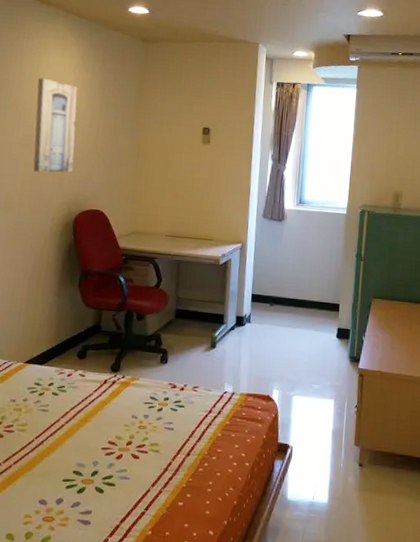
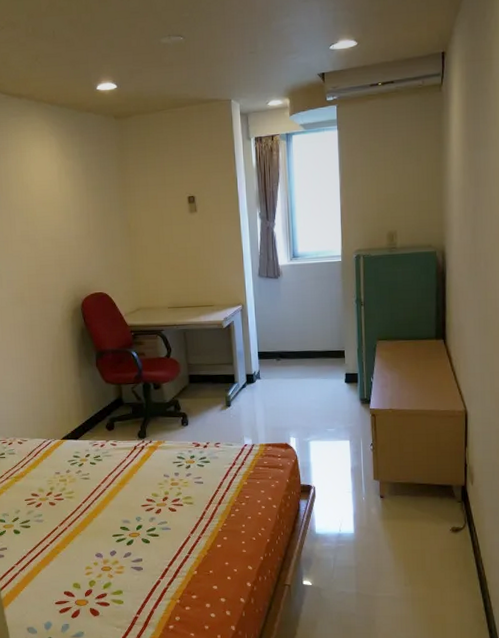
wall art: present [33,77,78,173] -> none [23,172,73,265]

